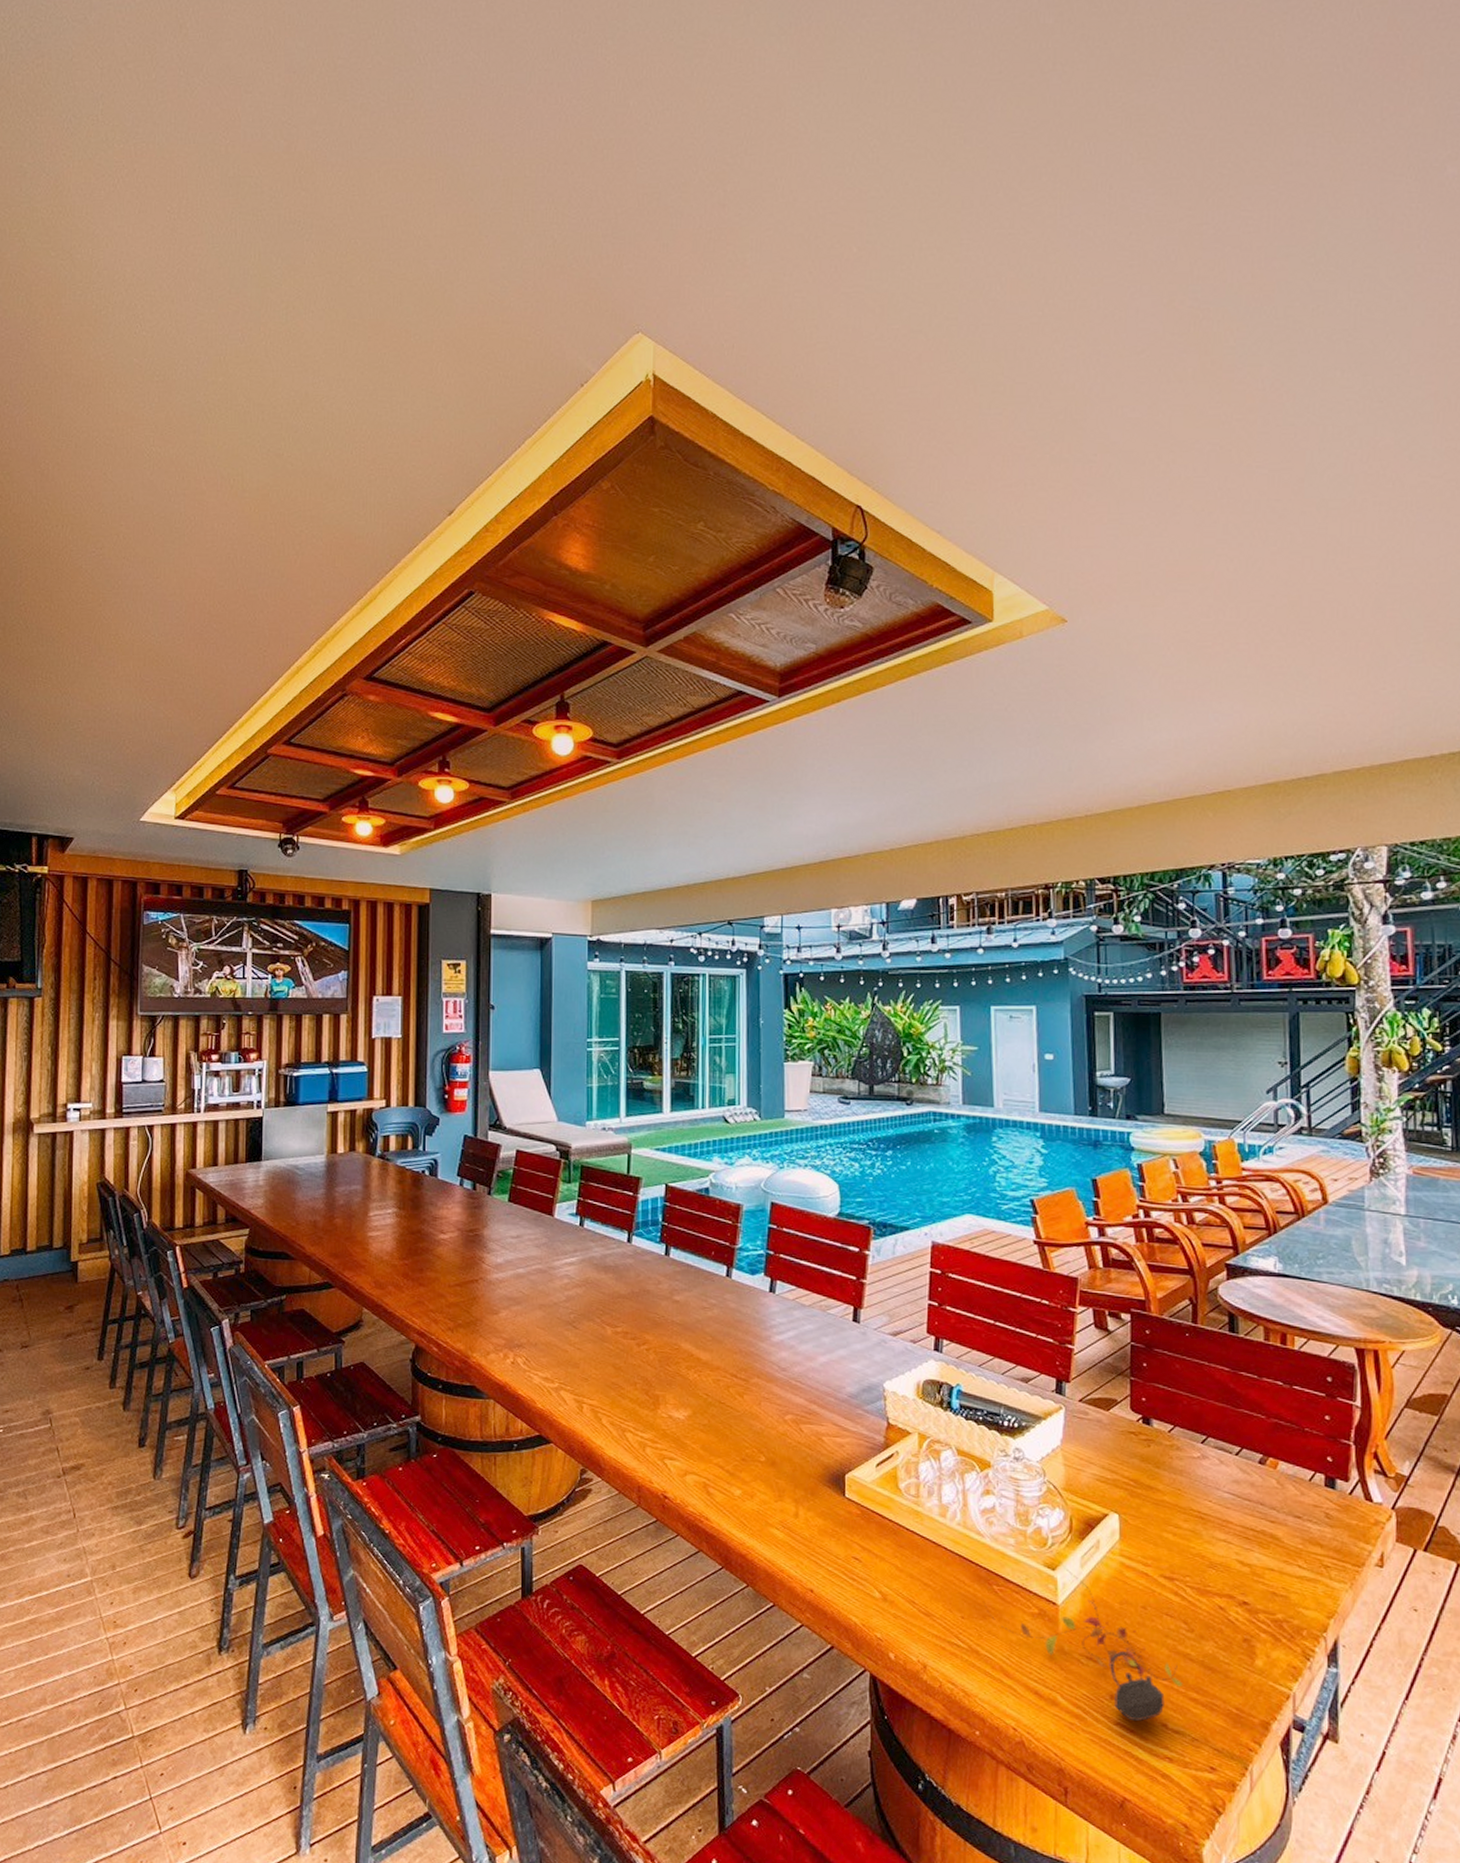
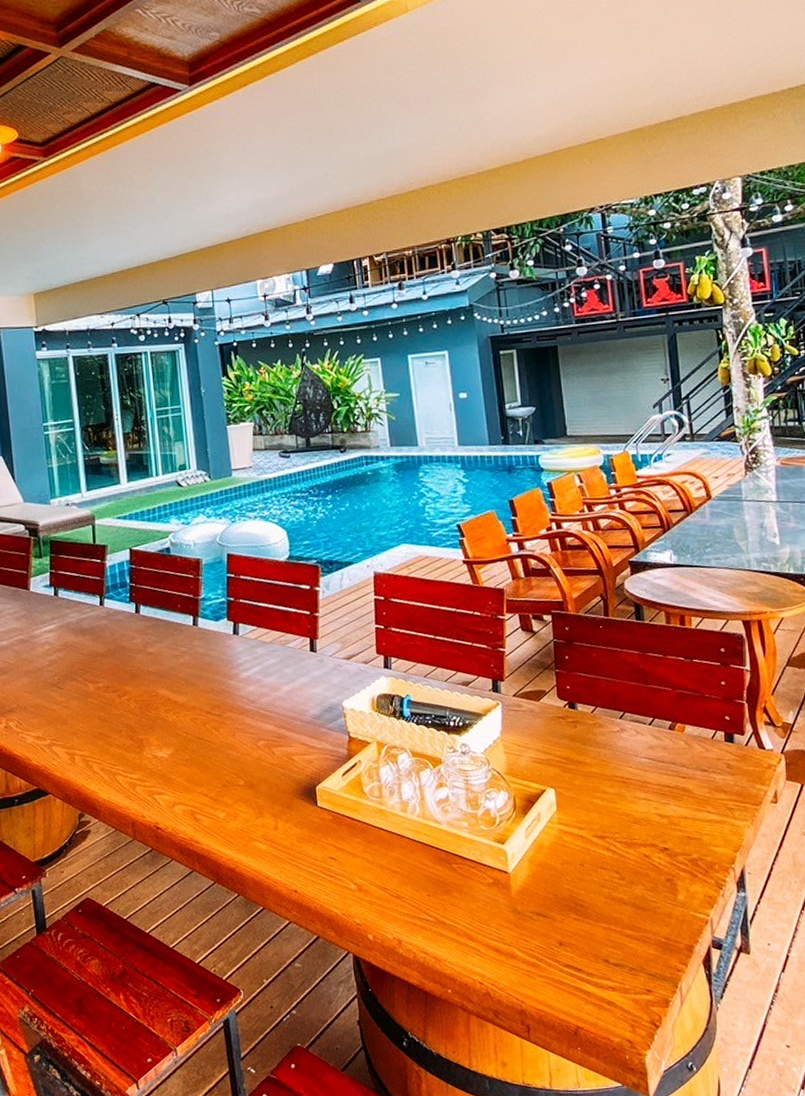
teapot: present [983,1552,1183,1722] -> none [445,829,619,962]

